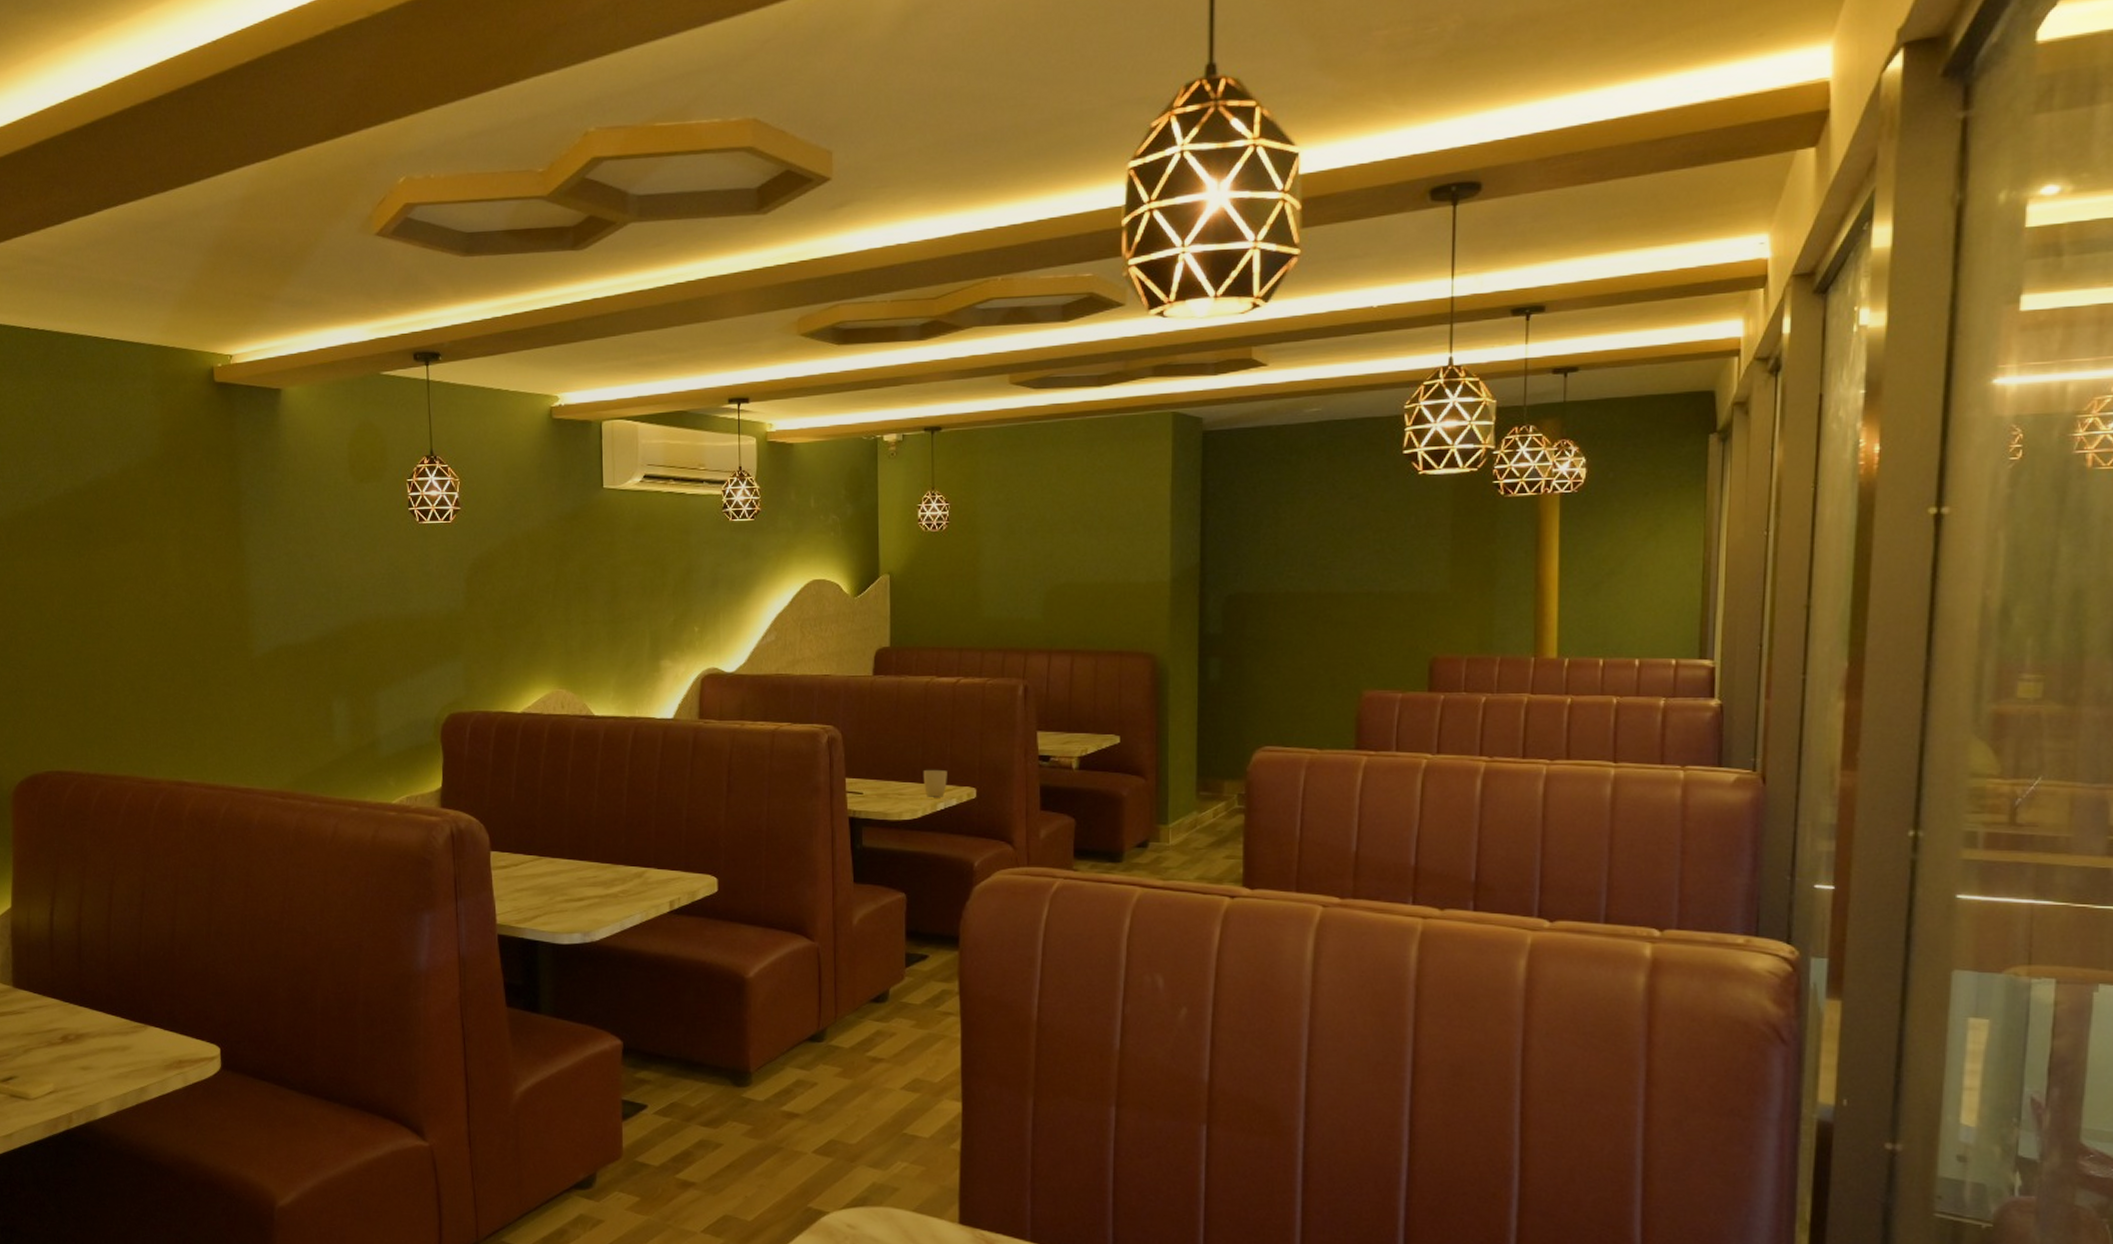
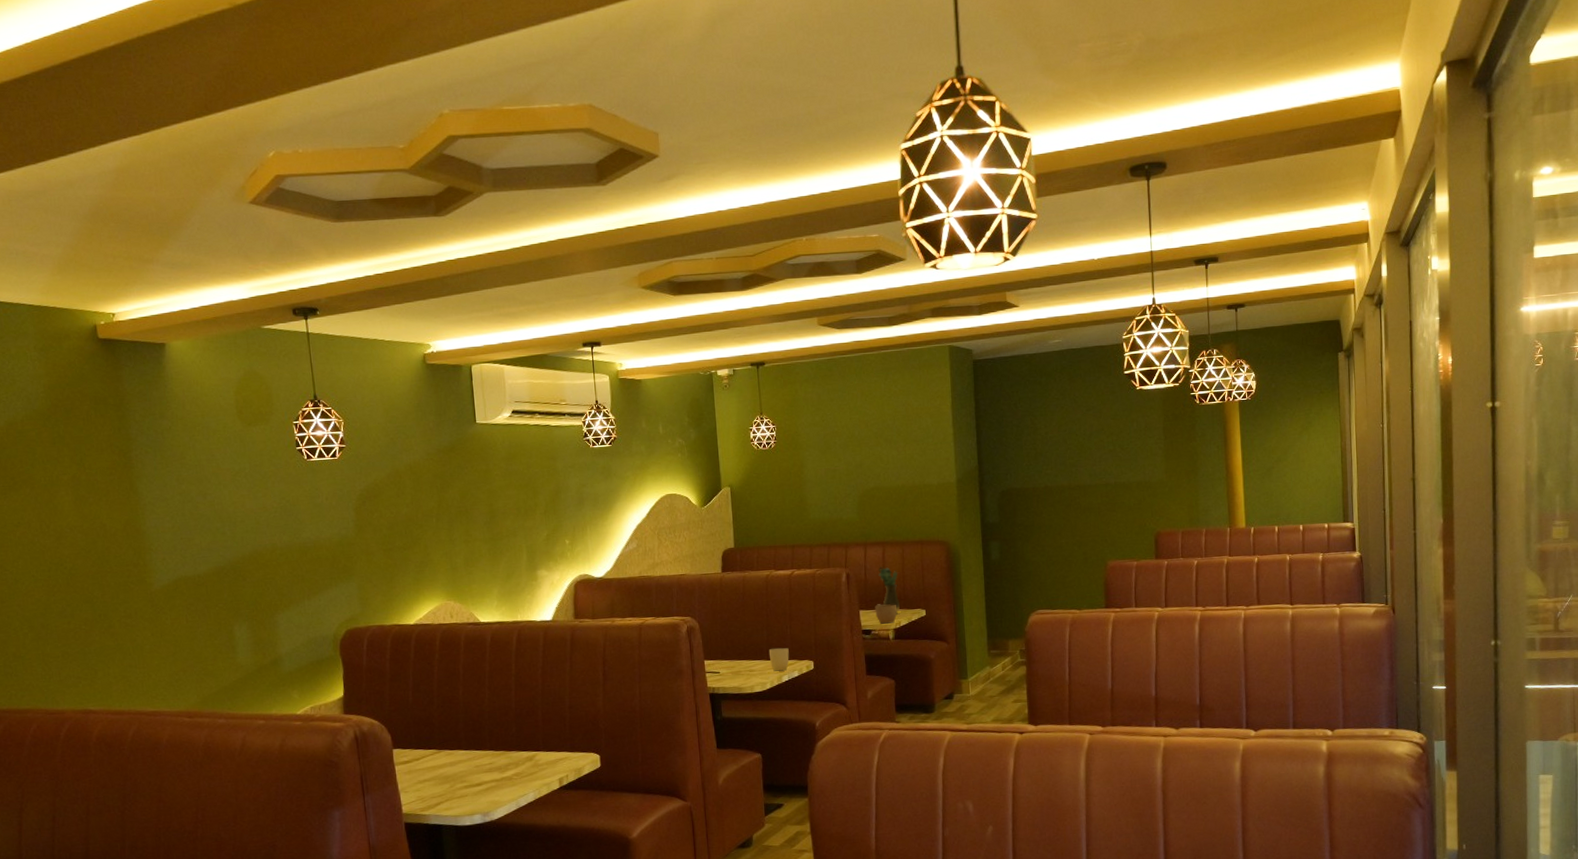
cup: none [1056,725,1085,750] -> present [875,604,898,624]
vase: none [1064,679,1089,740] -> present [878,565,901,615]

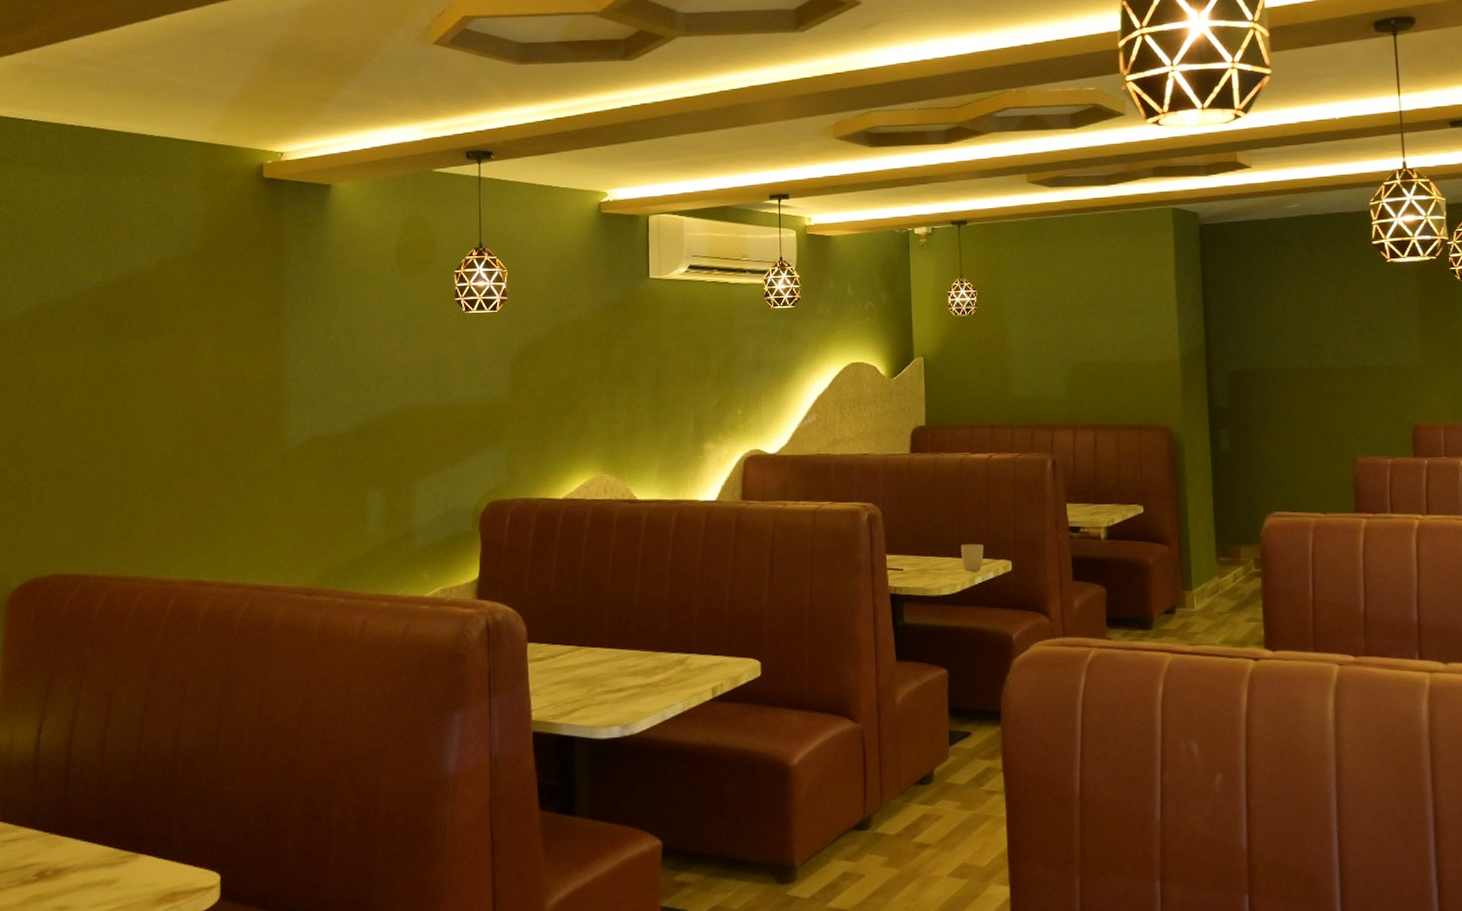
cup: present [875,604,898,624] -> none [1084,497,1111,521]
vase: present [878,565,901,615] -> none [1089,452,1114,511]

